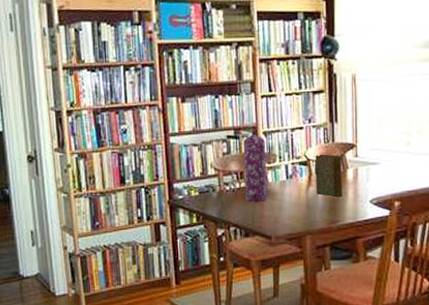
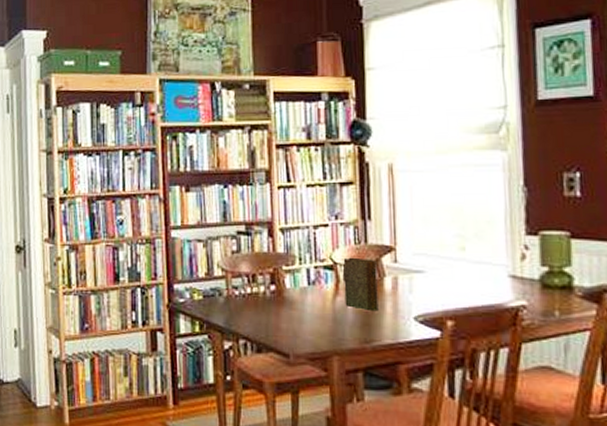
gas cylinder: present [243,131,268,202] -> none [256,227,285,311]

